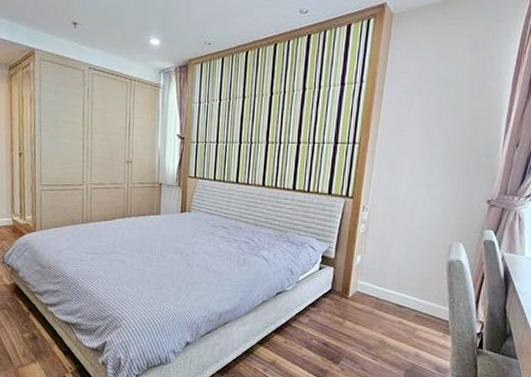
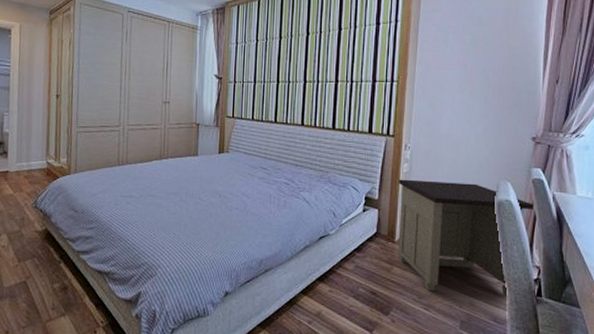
nightstand: none [350,239,483,350] -> present [398,179,533,298]

